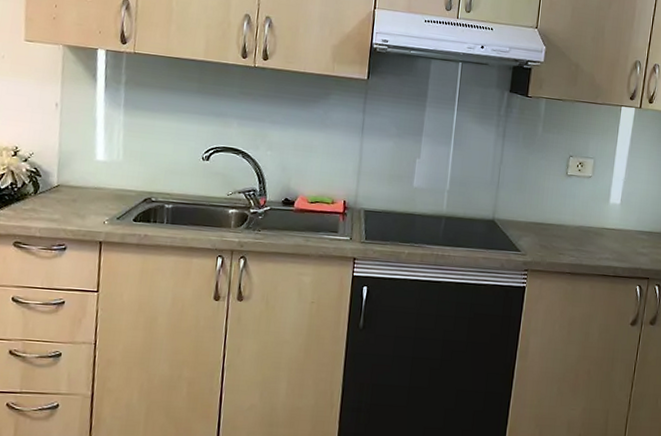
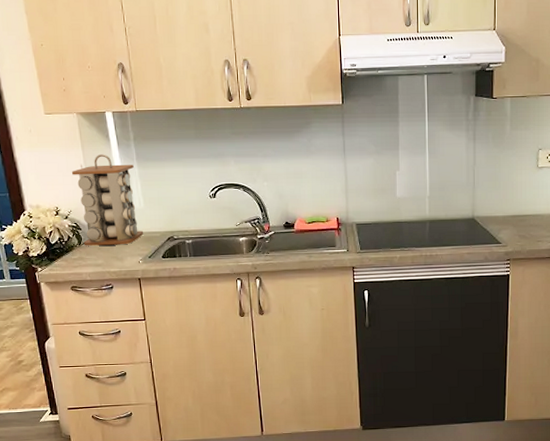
spice rack: none [40,93,119,200] -> present [71,153,144,247]

